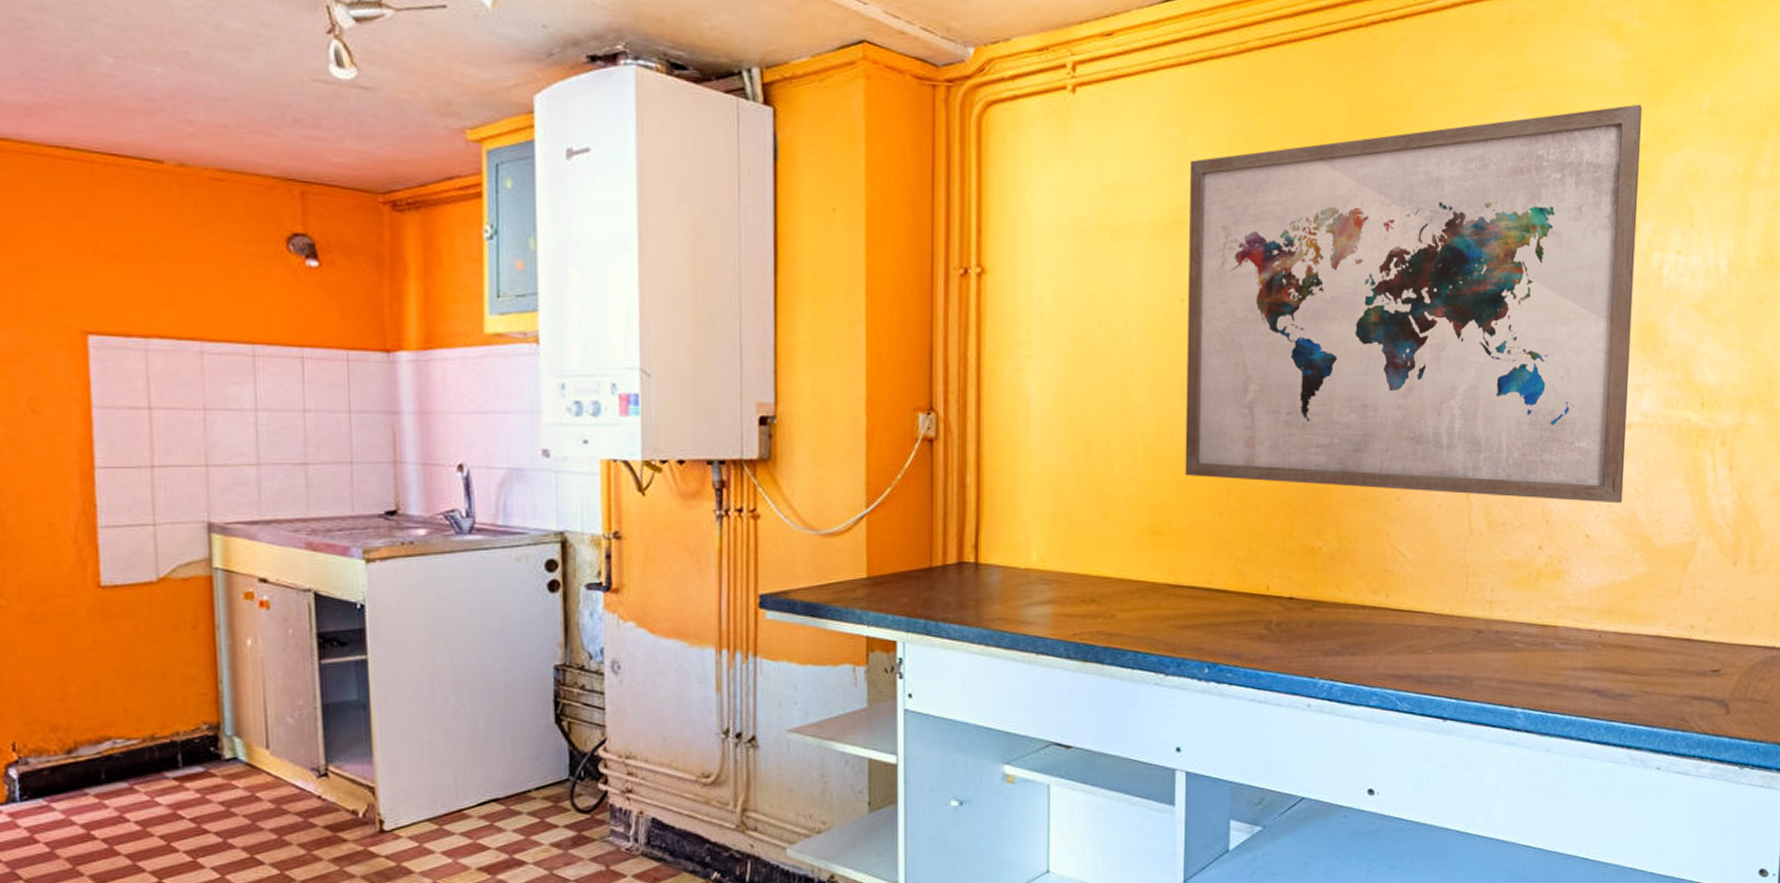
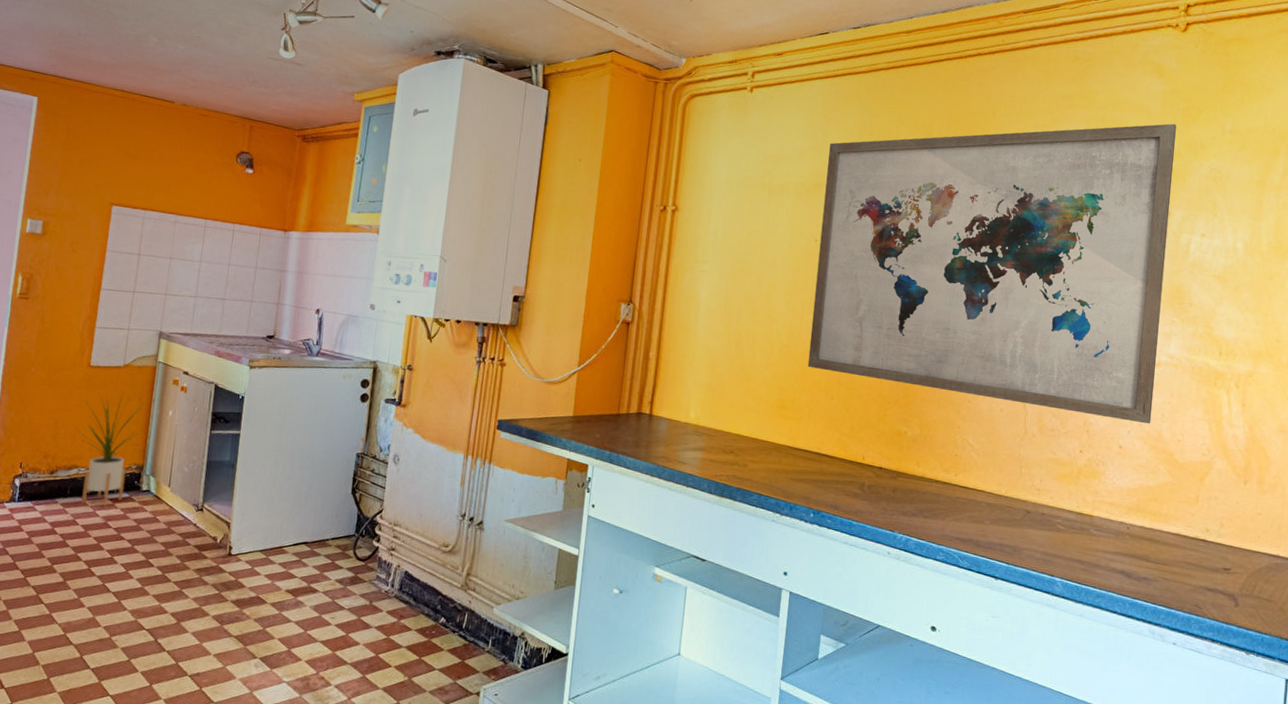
house plant: none [96,619,214,790] -> present [76,392,146,506]

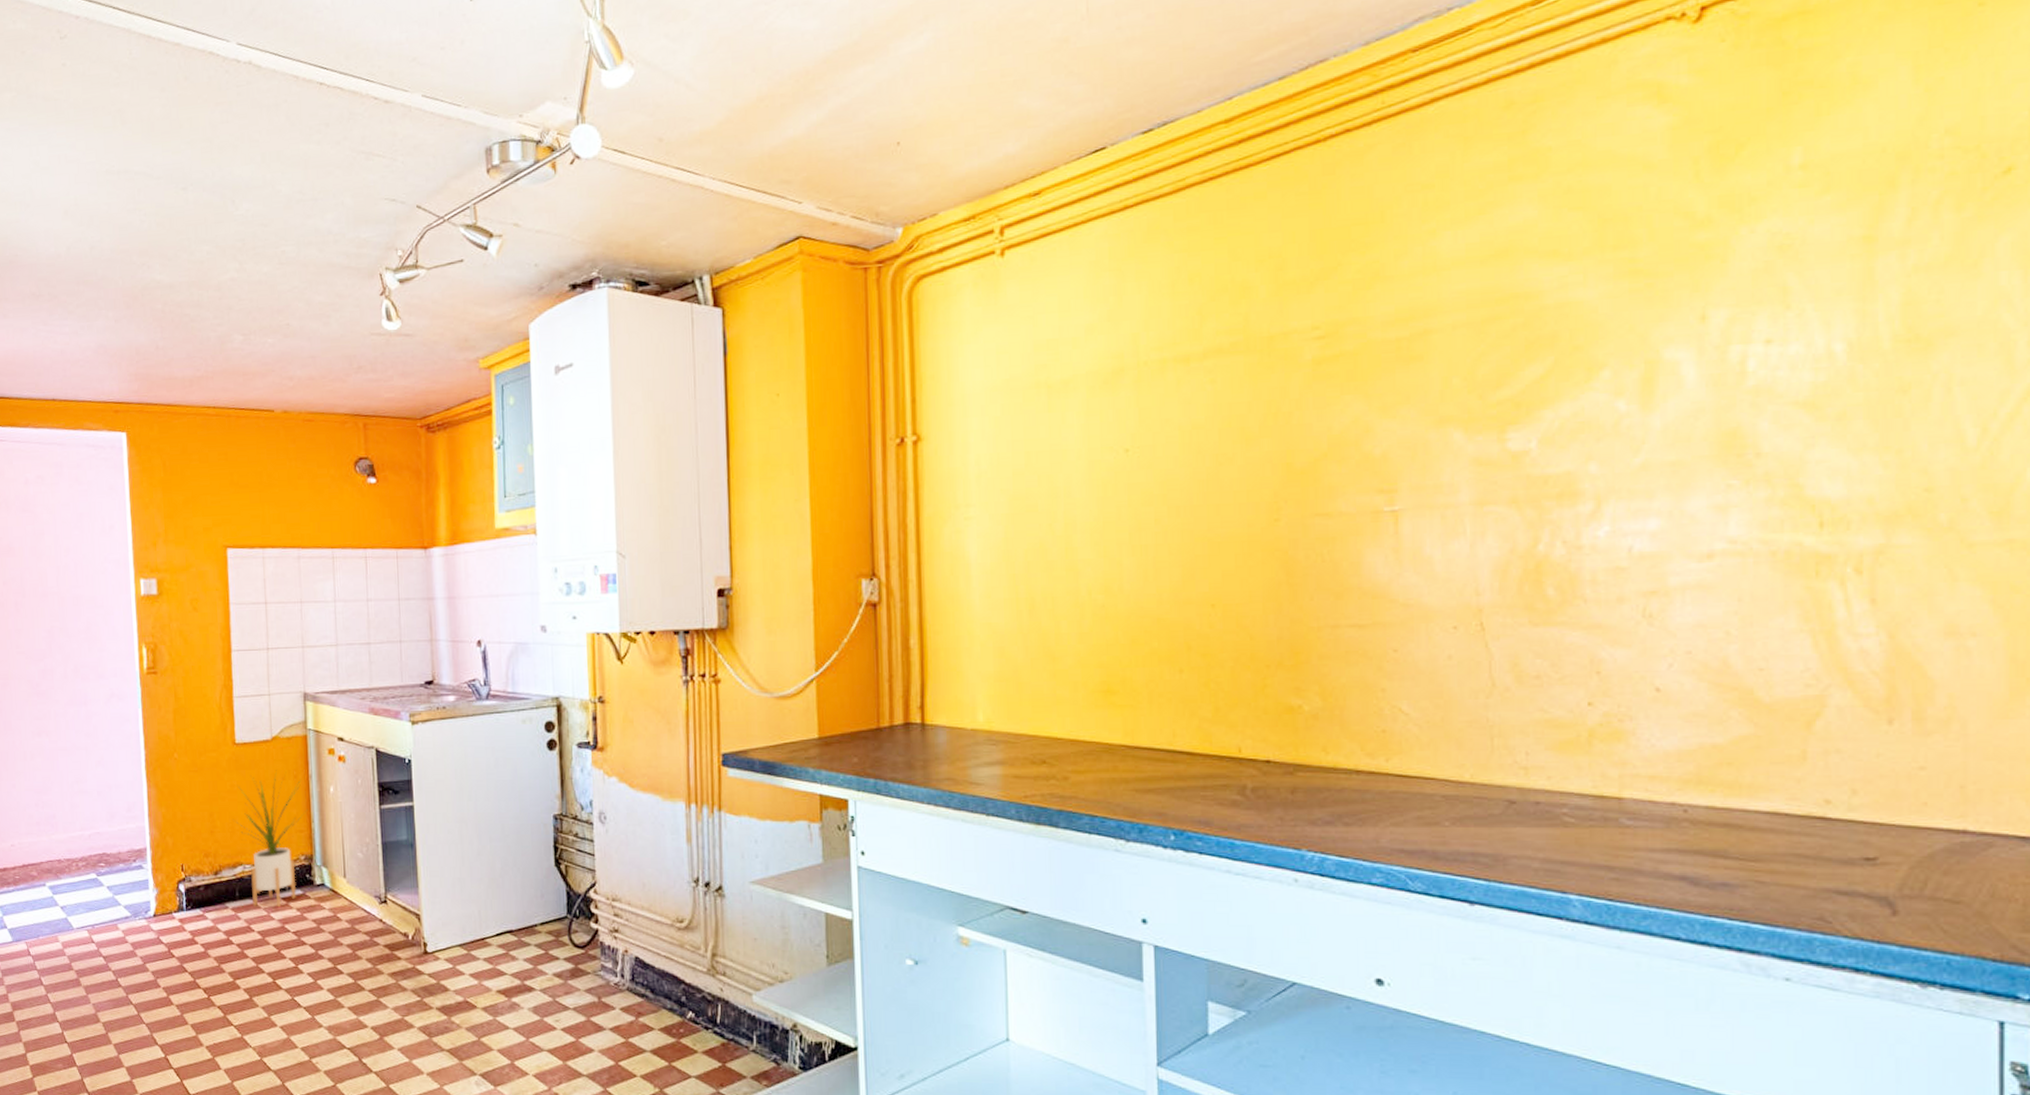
wall art: present [807,123,1176,424] -> none [1129,173,1707,650]

